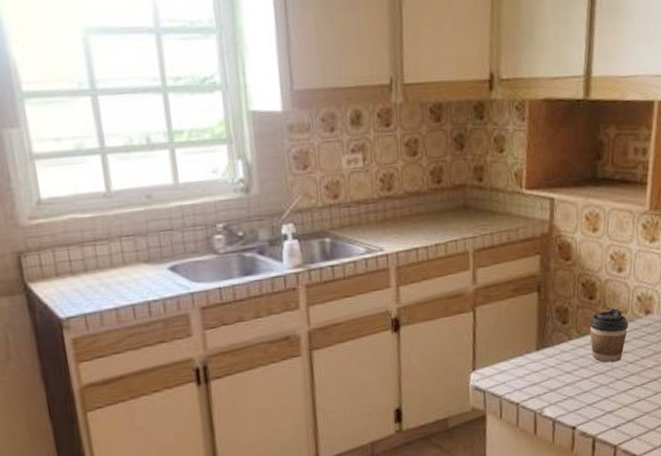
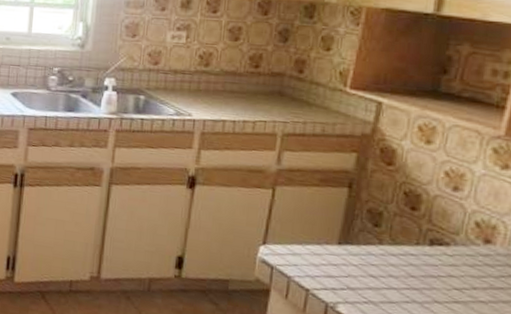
coffee cup: present [589,308,629,363] -> none [405,225,460,283]

